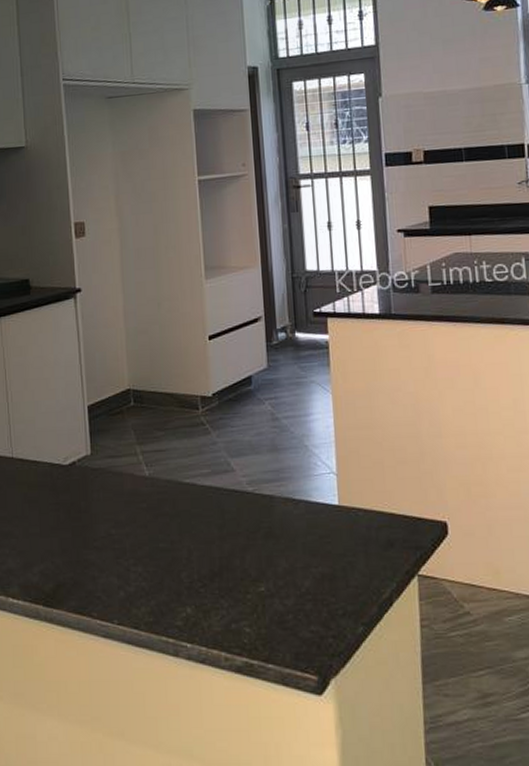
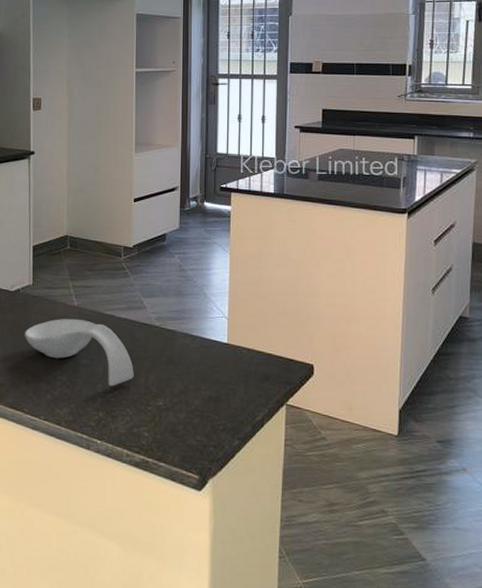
spoon rest: none [86,492,226,574] -> present [25,318,134,387]

